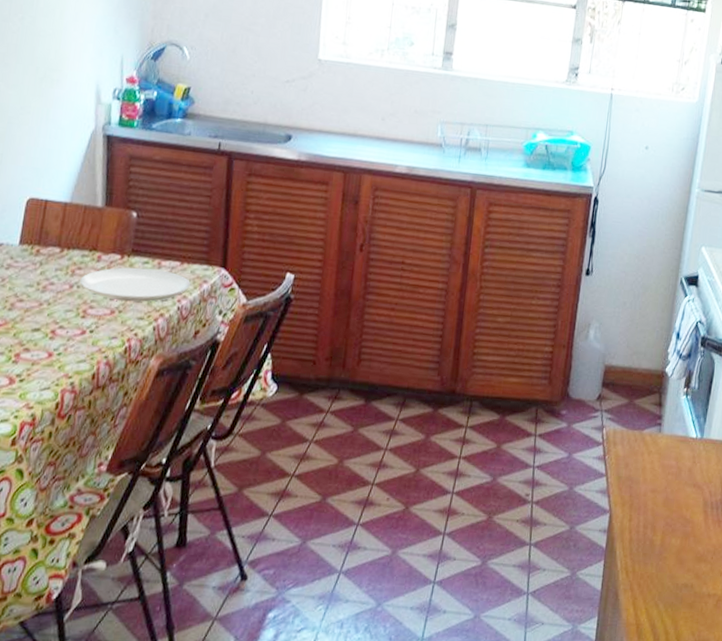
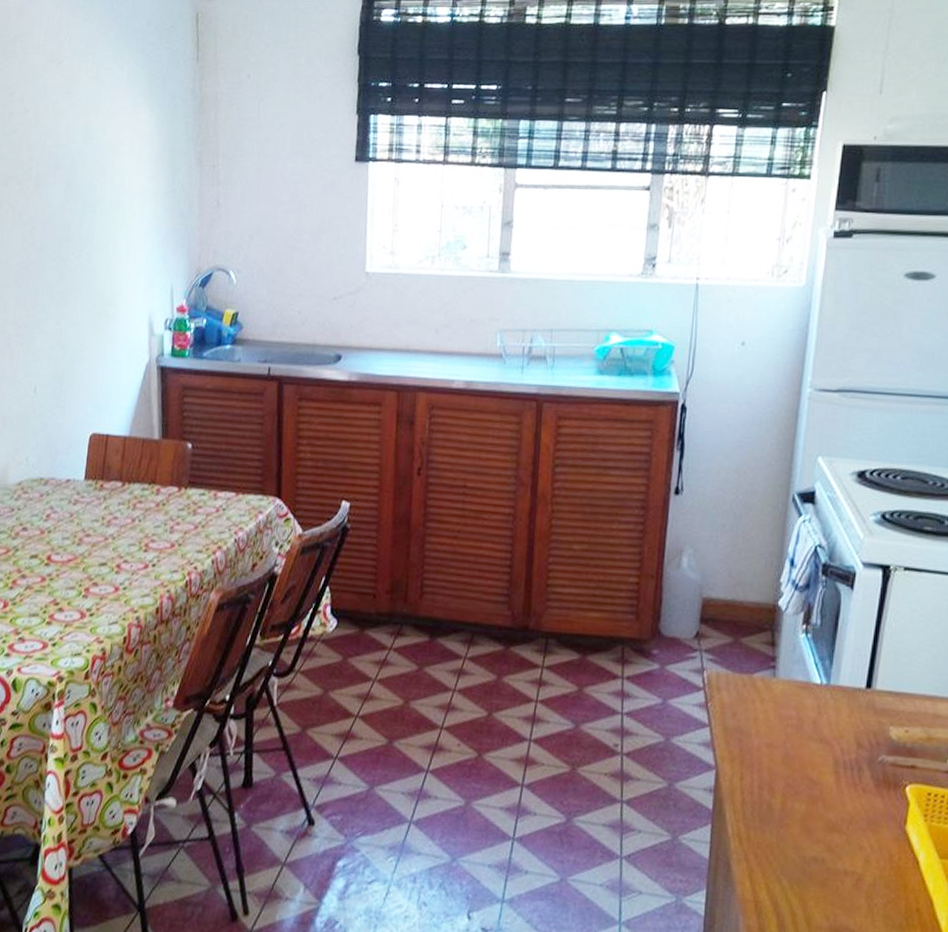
plate: present [80,267,190,302] -> none [141,499,246,535]

